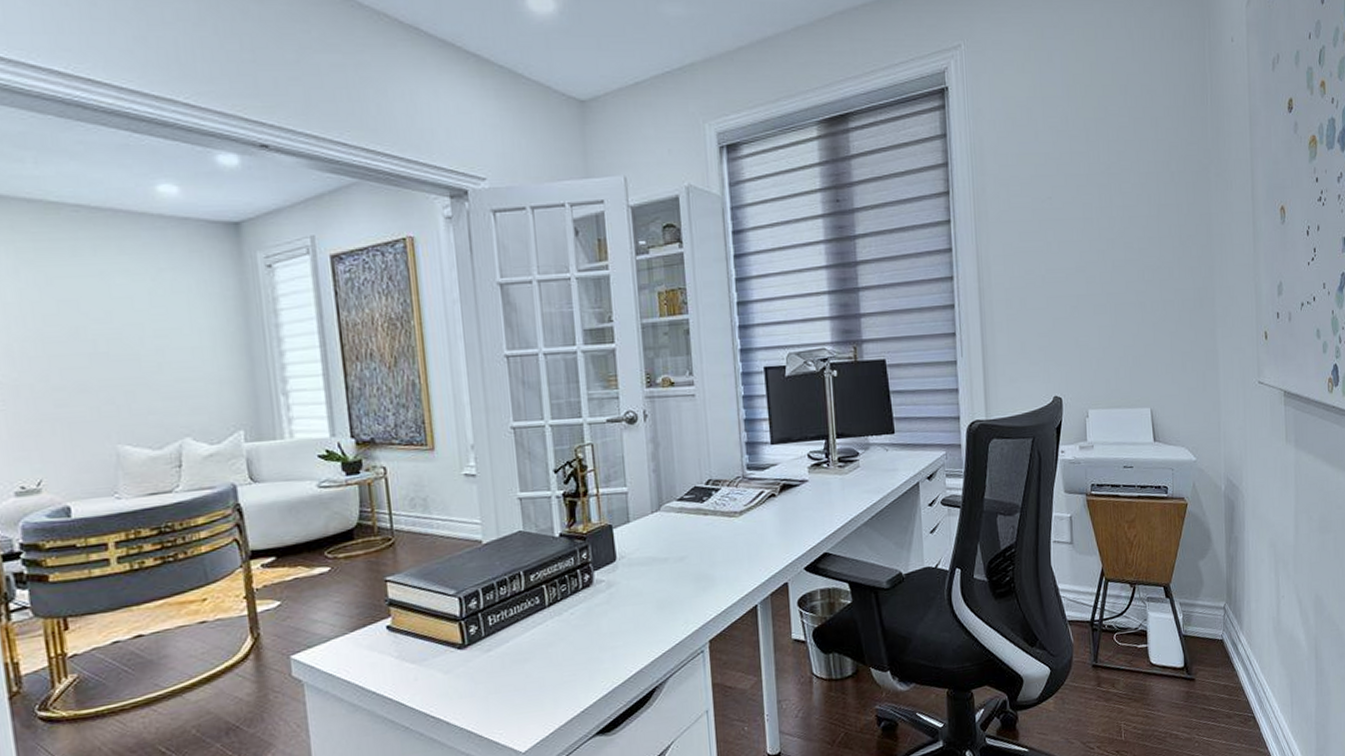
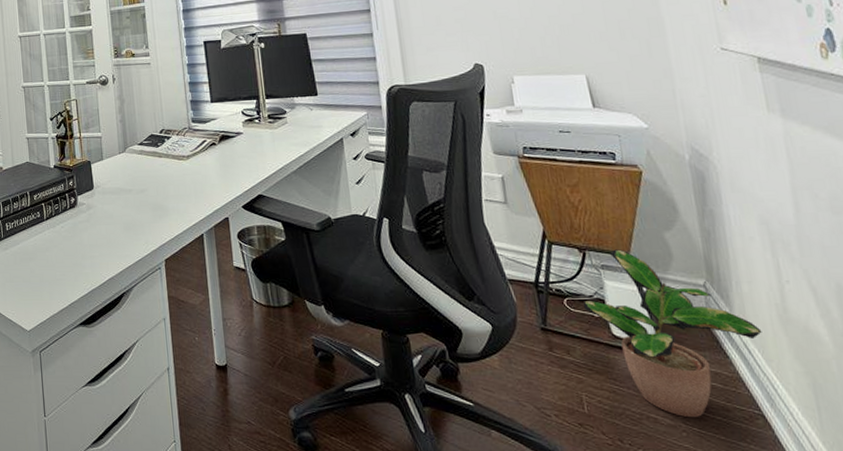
potted plant: none [1129,580,1261,729] -> present [582,249,762,418]

